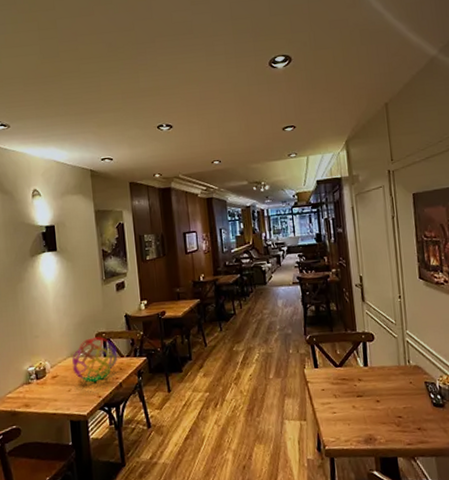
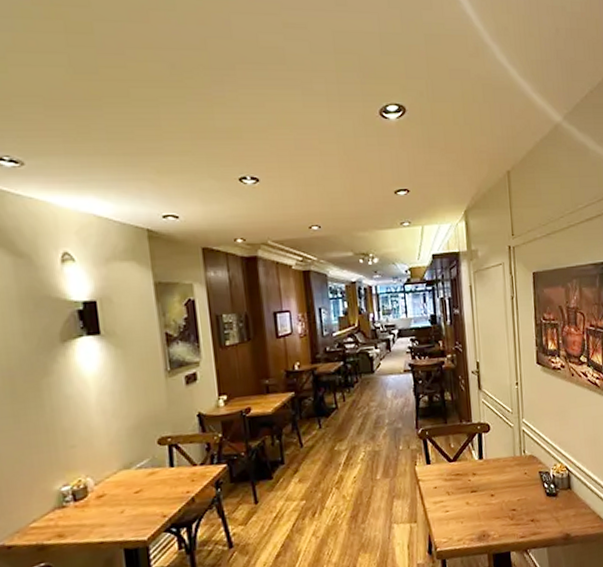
decorative orb: present [72,336,117,383] -> none [125,441,188,501]

